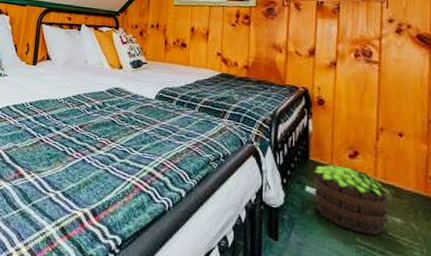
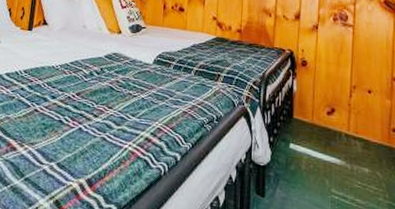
potted plant: present [314,165,389,236] -> none [296,122,359,186]

